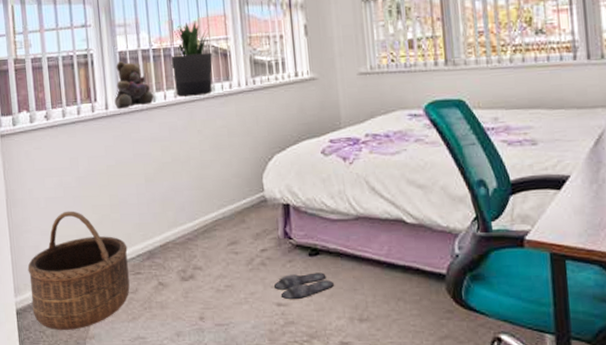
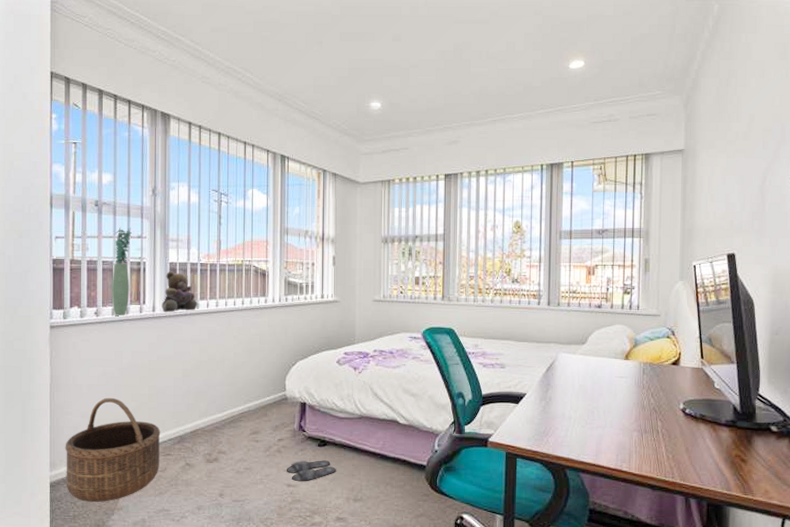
vase: none [57,16,80,119] -> present [112,227,132,317]
planter: present [169,20,213,98] -> none [215,243,253,308]

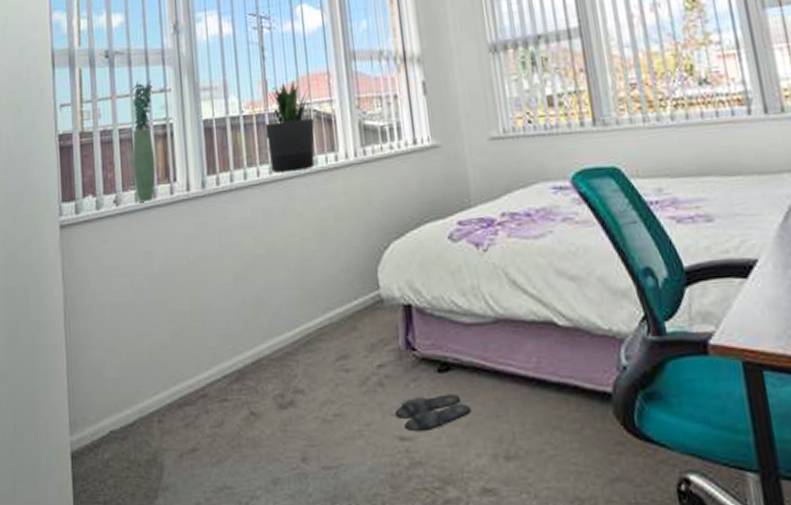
basket: present [65,397,161,502] -> none [87,319,214,479]
teddy bear: present [161,271,198,313] -> none [197,131,245,191]
planter: none [215,243,253,308] -> present [263,80,315,174]

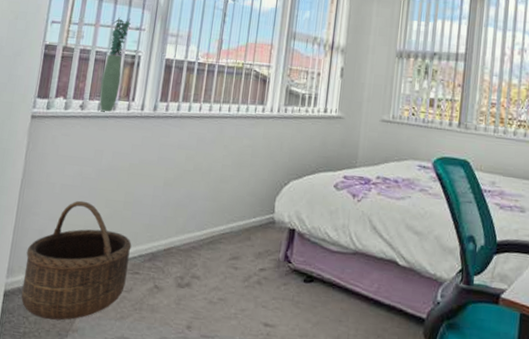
basket: none [87,319,214,479] -> present [21,200,132,321]
planter: present [263,80,315,174] -> none [211,44,254,115]
slippers: present [395,394,471,432] -> none [265,296,322,323]

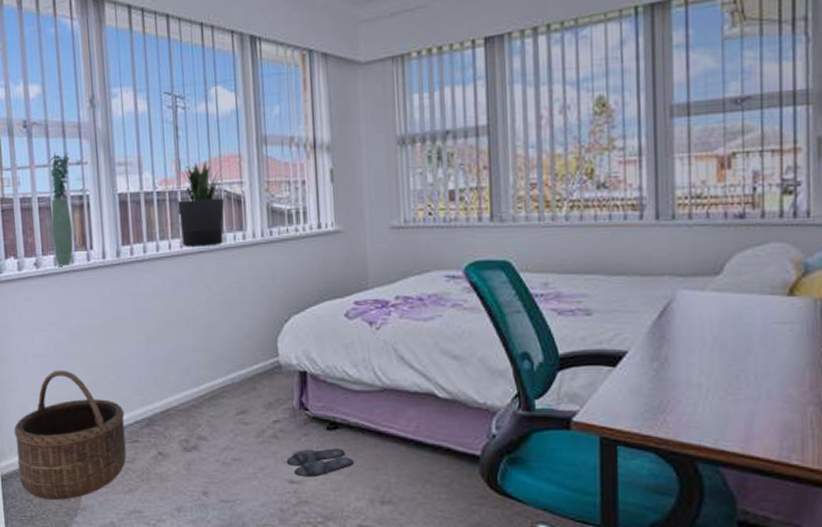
planter: none [211,44,254,115] -> present [175,161,225,248]
slippers: none [265,296,322,323] -> present [287,448,353,478]

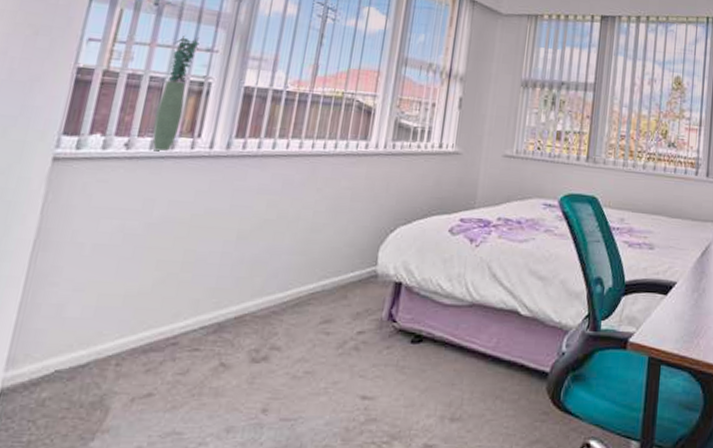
basket: present [14,370,126,500] -> none [25,263,191,420]
planter: present [175,161,225,248] -> none [302,70,357,152]
slippers: present [287,448,353,478] -> none [363,362,431,393]

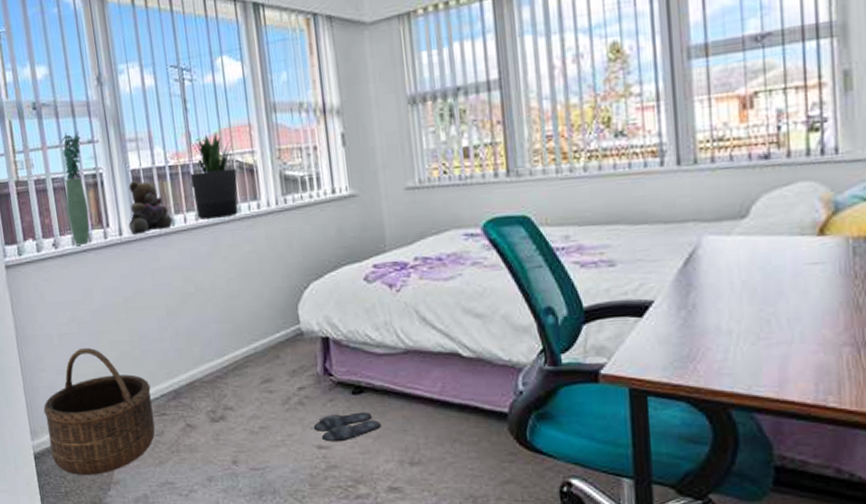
basket: none [25,263,191,420] -> present [43,347,155,475]
teddy bear: none [222,97,275,152] -> present [128,181,173,236]
planter: none [302,70,357,152] -> present [188,132,239,221]
slippers: none [363,362,431,393] -> present [314,412,381,442]

